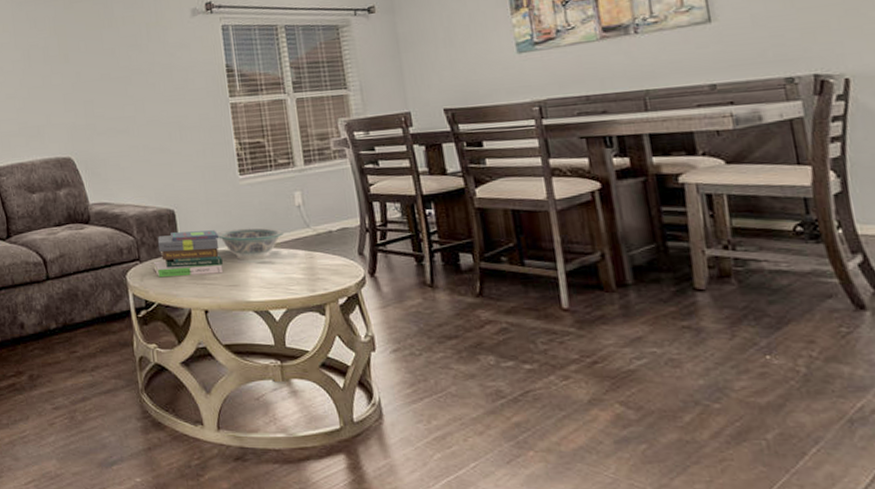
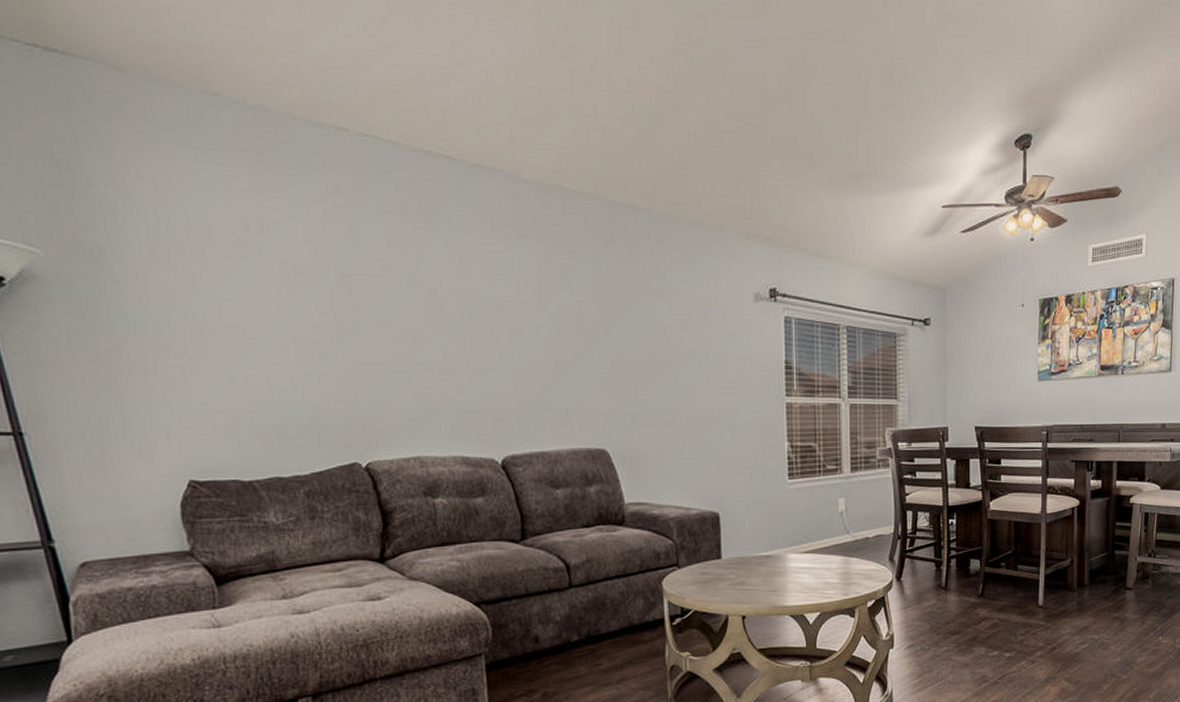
books: present [153,230,224,278] -> none [692,535,764,584]
bowl: present [216,227,284,260] -> none [760,533,825,566]

